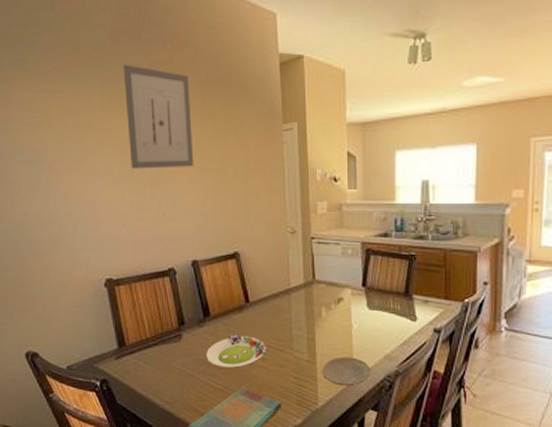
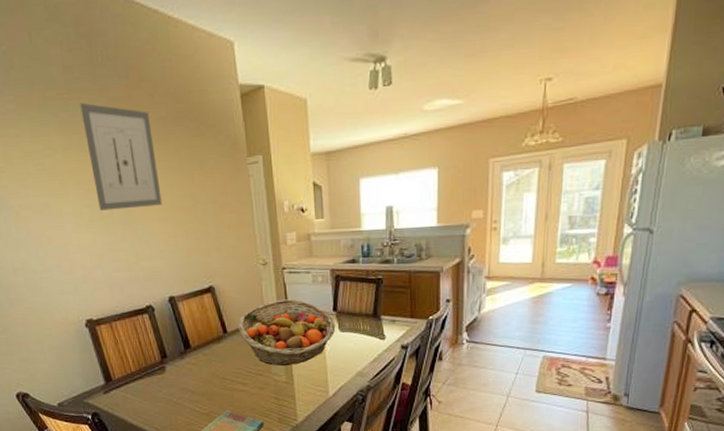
salad plate: present [206,335,266,368] -> none [190,364,246,394]
fruit basket: none [260,271,364,343] -> present [237,299,336,367]
plate: present [323,357,371,386] -> none [300,376,345,403]

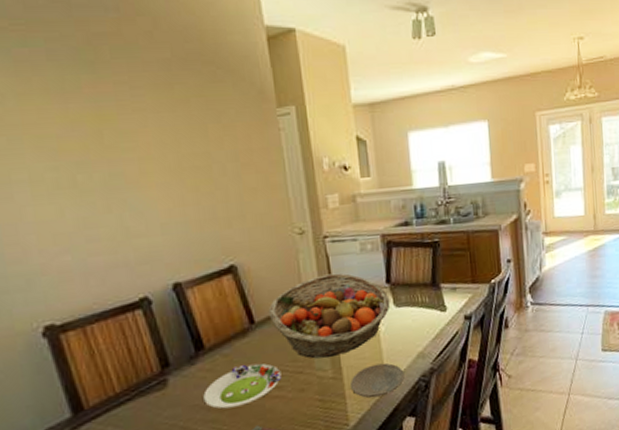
wall art: present [80,102,162,211] -> none [45,36,165,175]
salad plate: none [190,364,246,394] -> present [203,363,282,409]
plate: none [300,376,345,403] -> present [351,362,405,398]

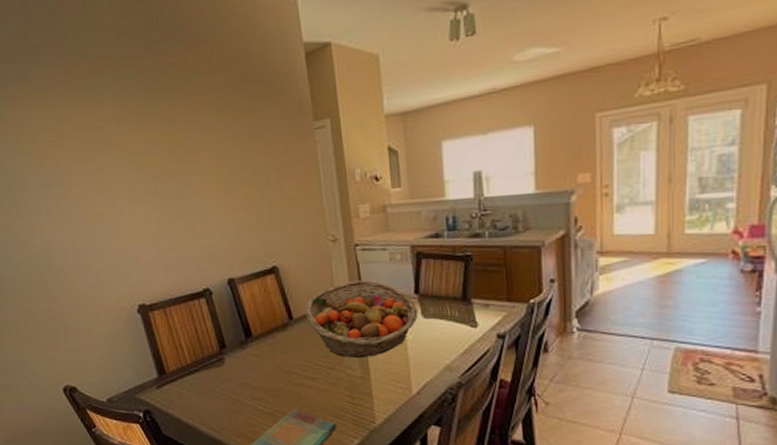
salad plate: present [203,363,282,409] -> none [251,355,315,390]
plate: present [351,362,405,398] -> none [378,370,431,402]

